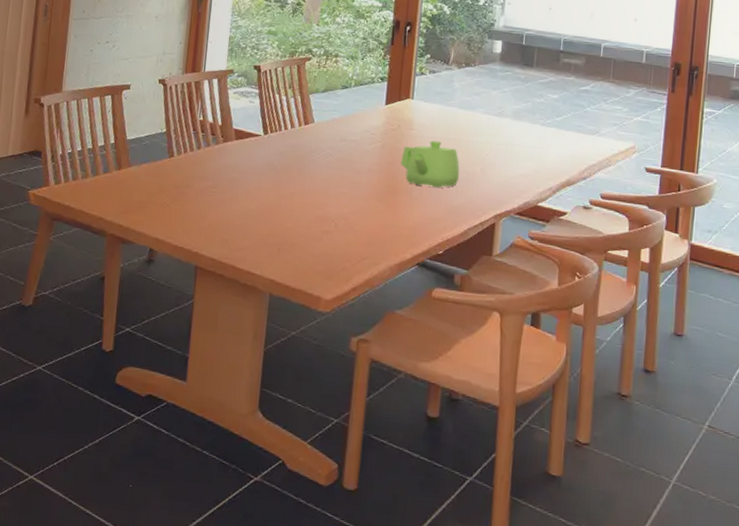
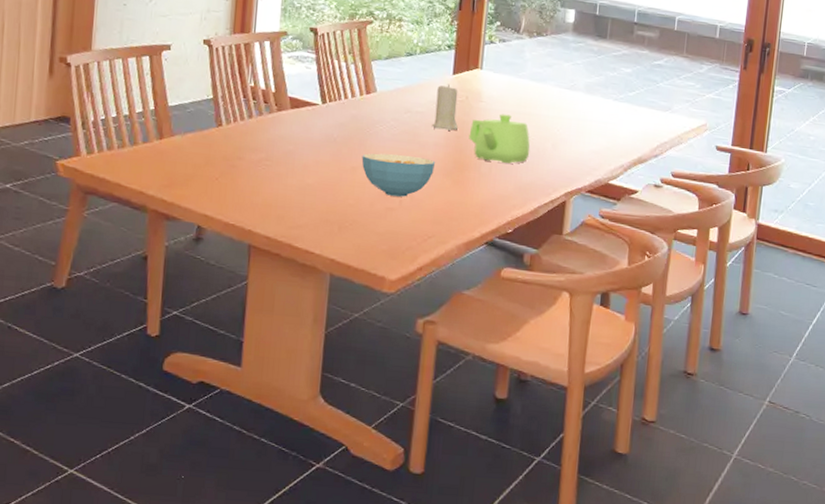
cereal bowl: none [300,179,369,221] -> present [361,153,436,197]
candle: none [365,113,391,157] -> present [431,84,459,131]

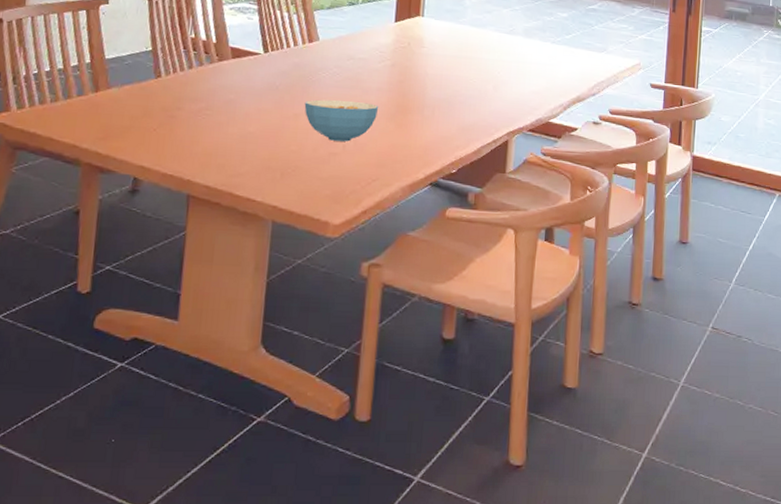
candle: present [431,84,459,131] -> none [374,31,402,76]
teapot: present [468,114,530,164] -> none [411,58,472,106]

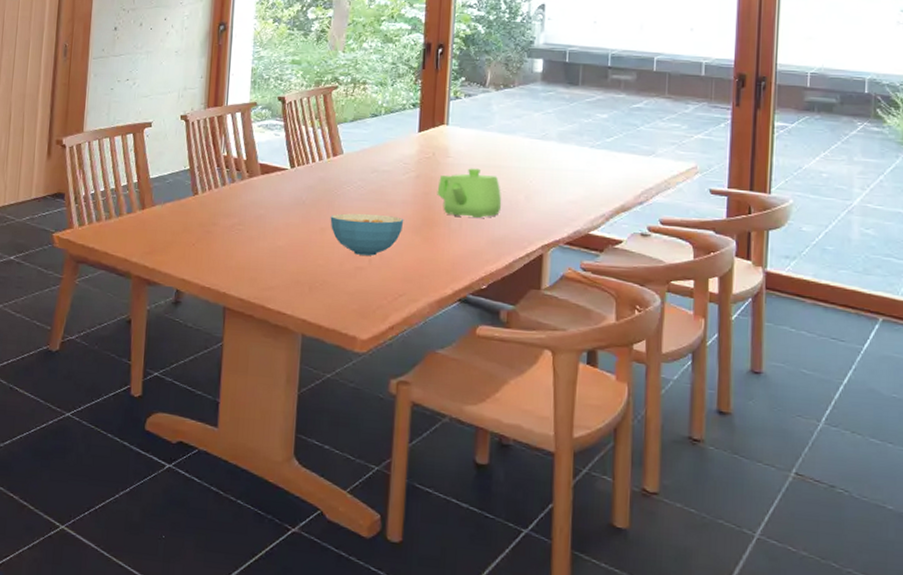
teapot: none [411,58,472,106] -> present [437,168,502,218]

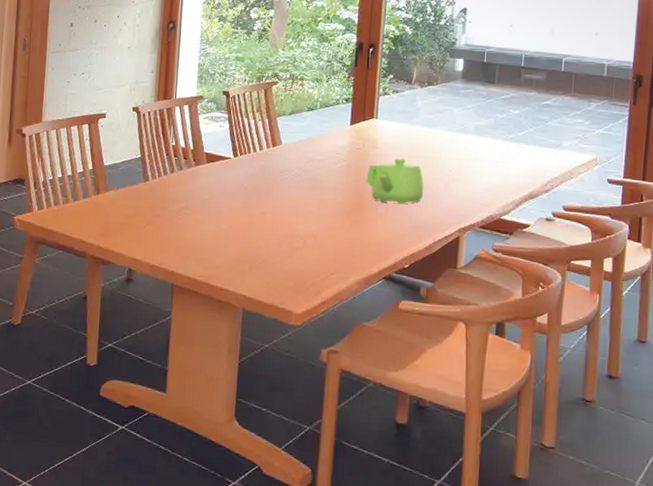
cereal bowl: present [330,213,404,256] -> none [269,199,336,238]

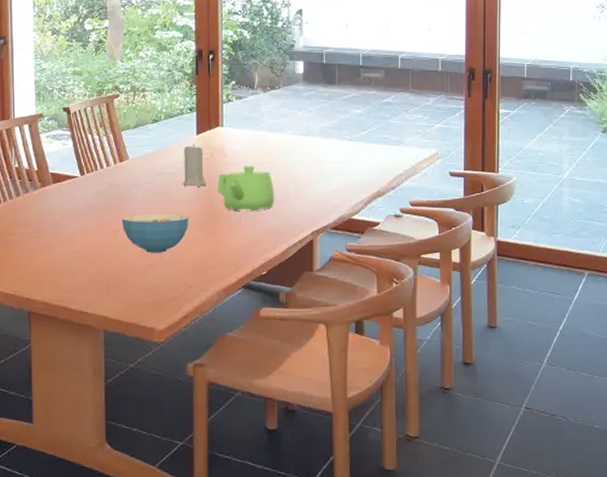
cereal bowl: none [269,199,336,238] -> present [121,214,189,253]
candle: none [332,134,357,176] -> present [182,144,207,187]

